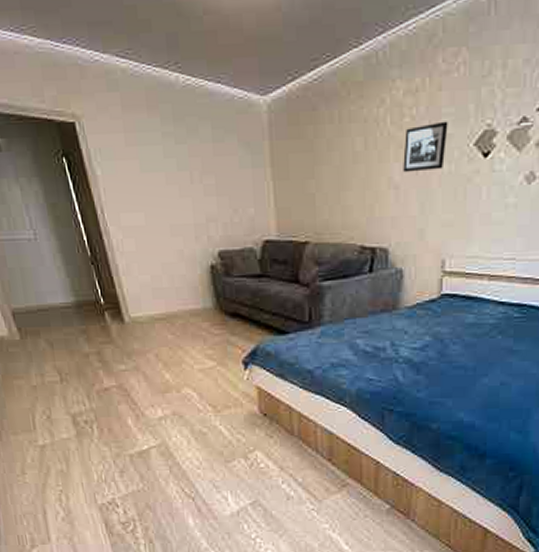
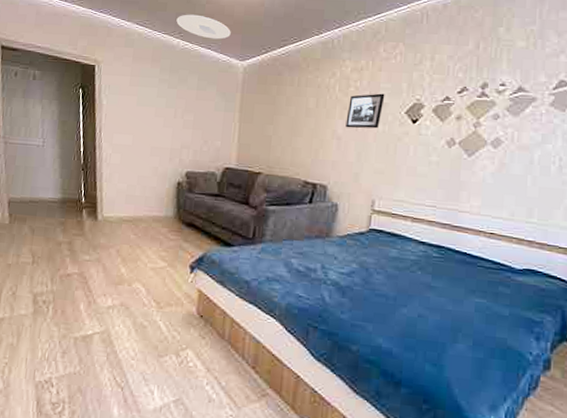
ceiling light: none [168,33,244,68] -> present [176,14,231,40]

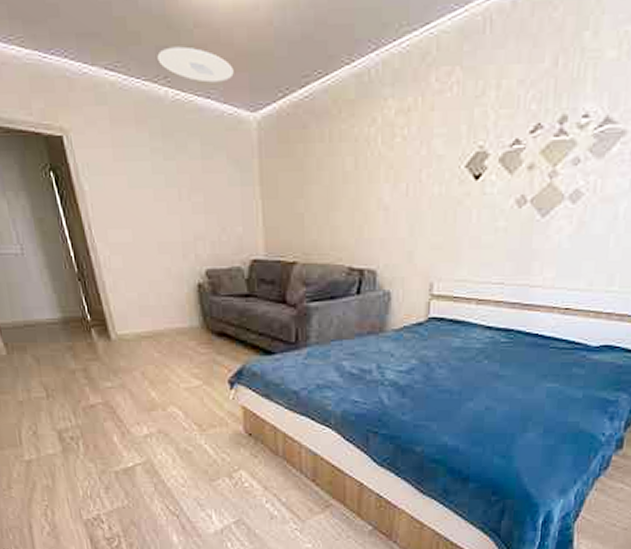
picture frame: present [345,93,385,129] -> none [393,142,440,194]

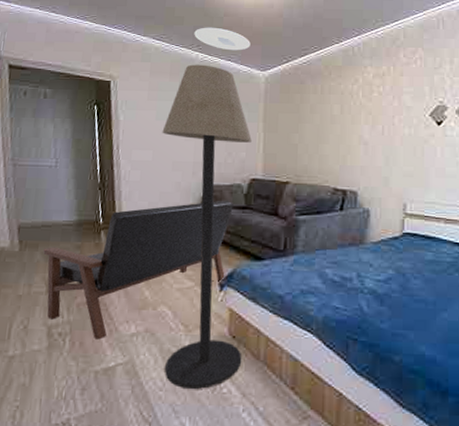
bench: none [33,287,236,442] -> present [43,200,233,340]
floor lamp: none [138,106,261,485] -> present [162,64,252,390]

